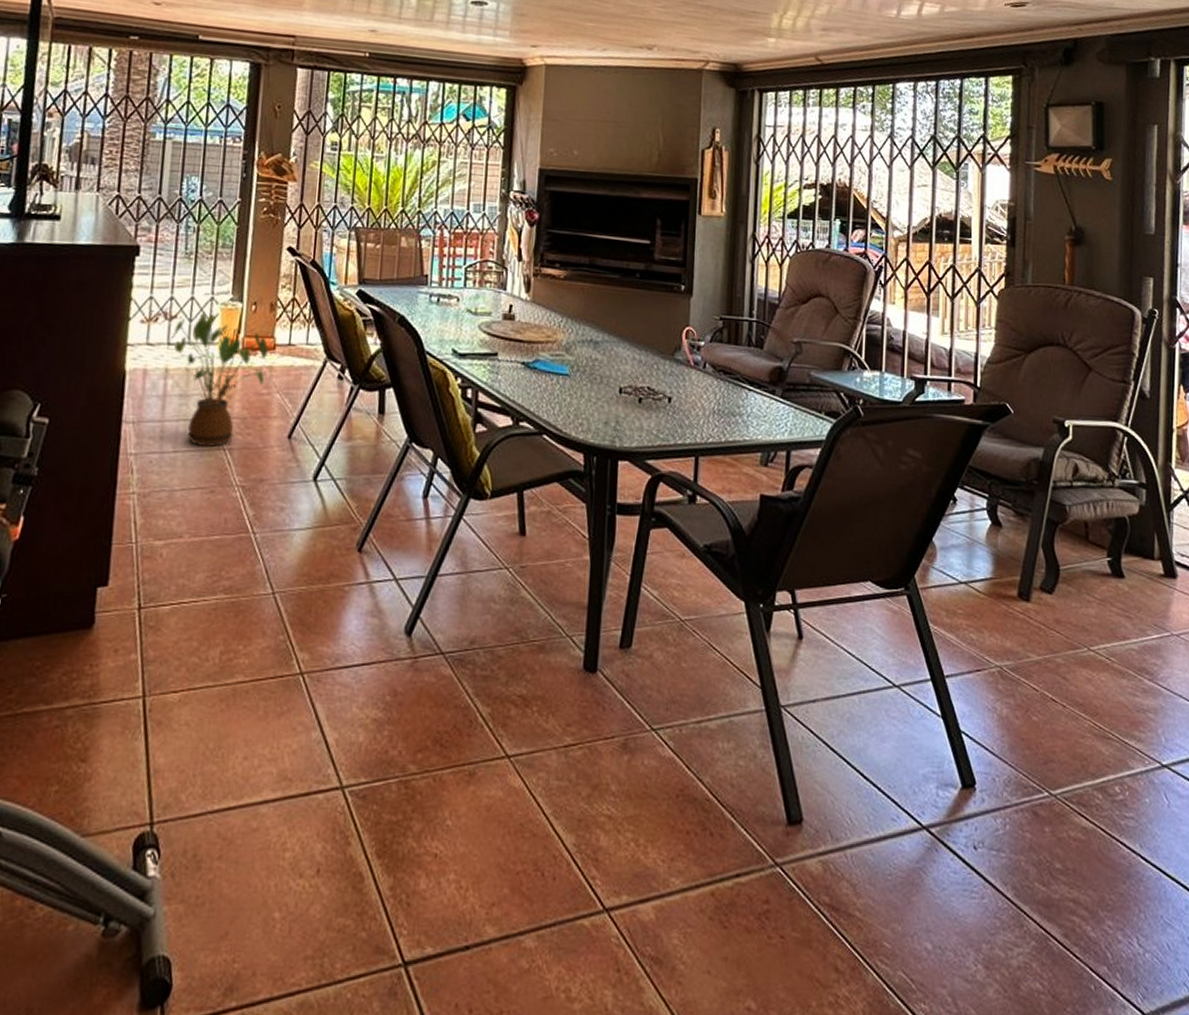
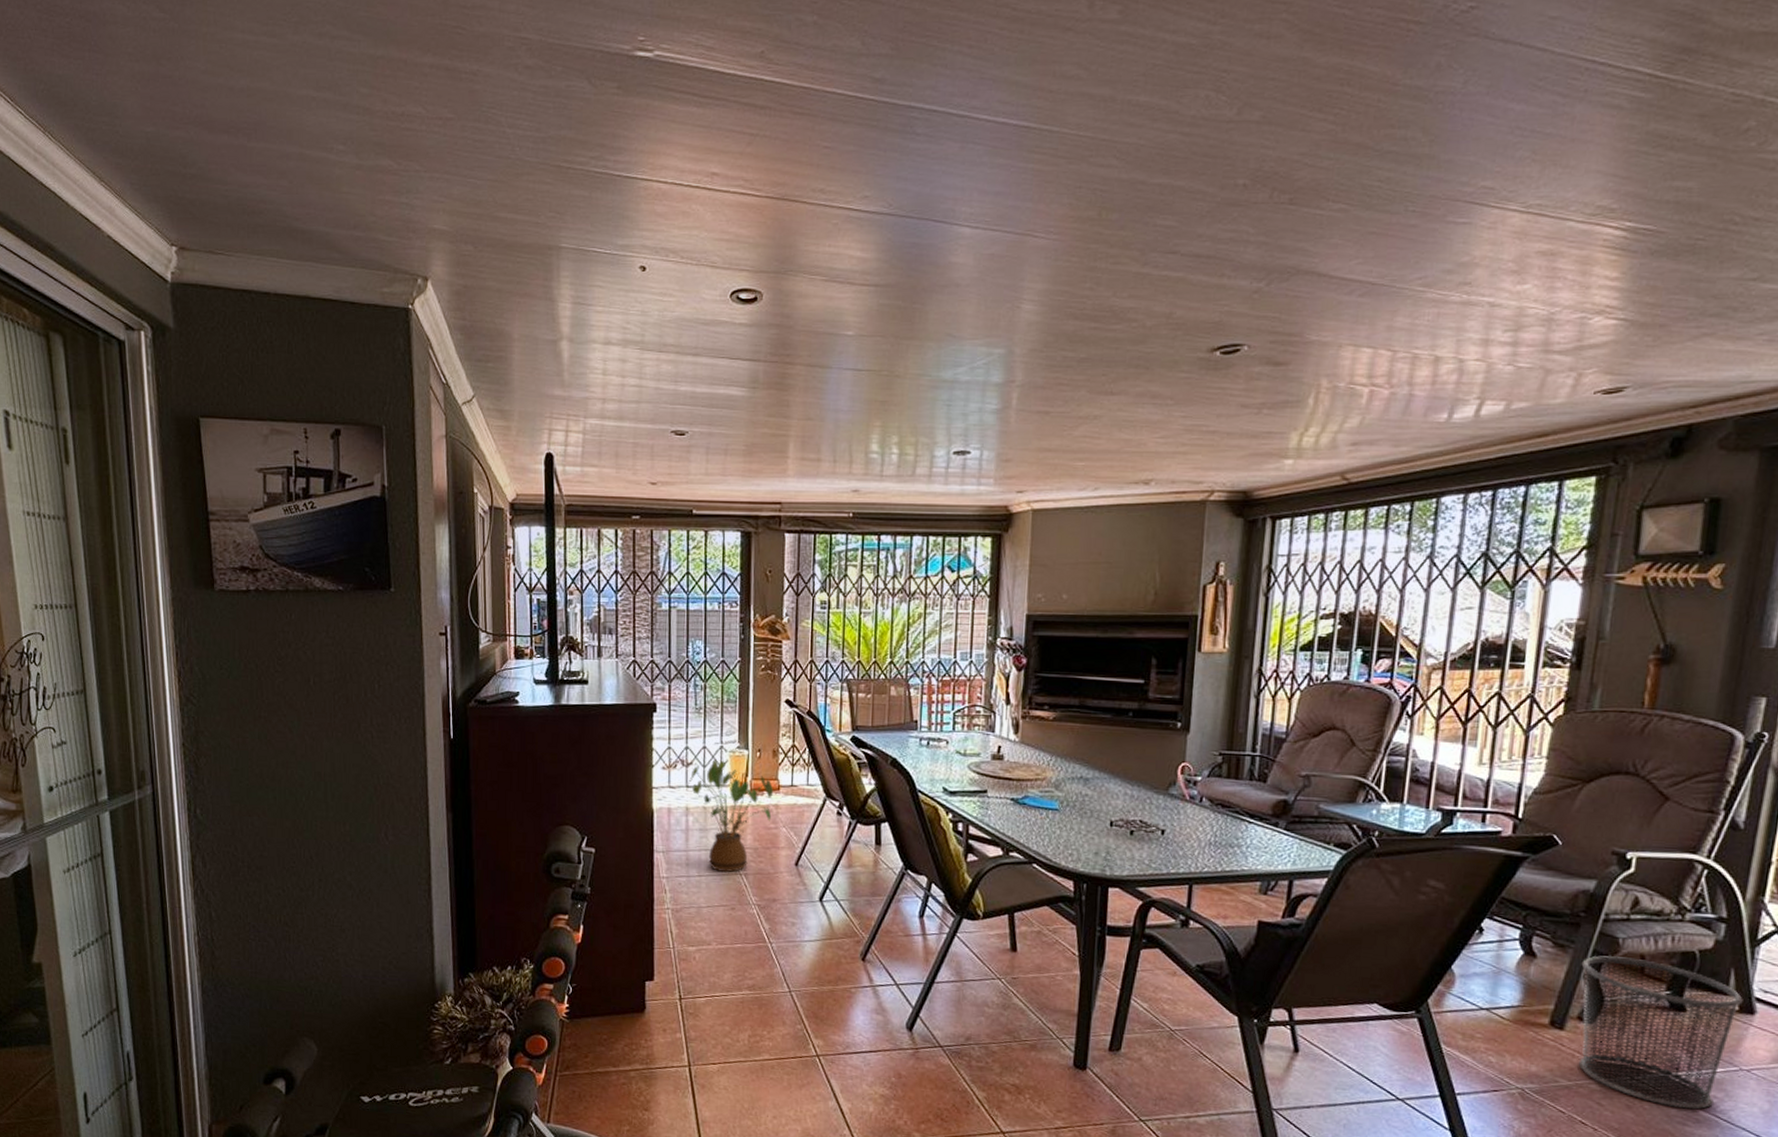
waste bin: none [1039,524,1166,679] -> present [1578,956,1743,1110]

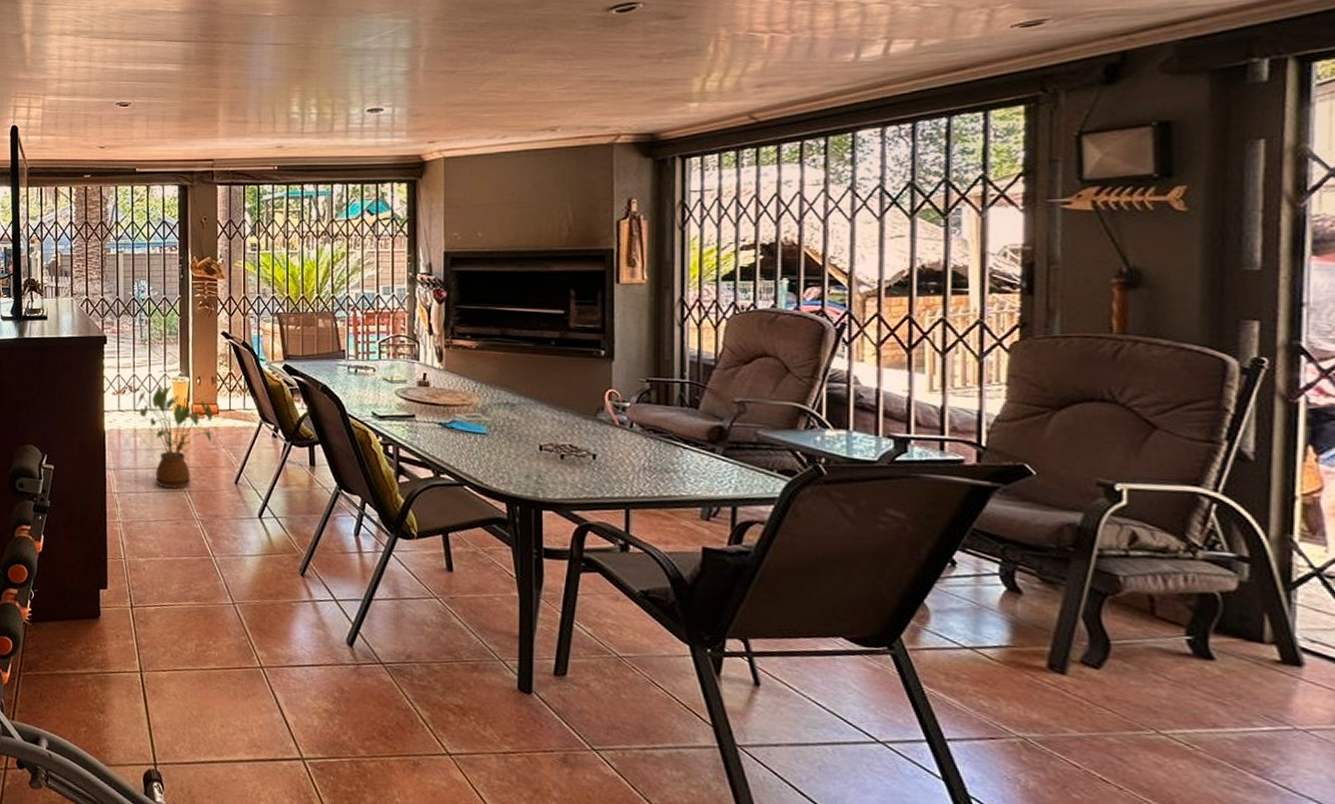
waste bin: present [1578,956,1743,1110] -> none [1077,594,1285,773]

